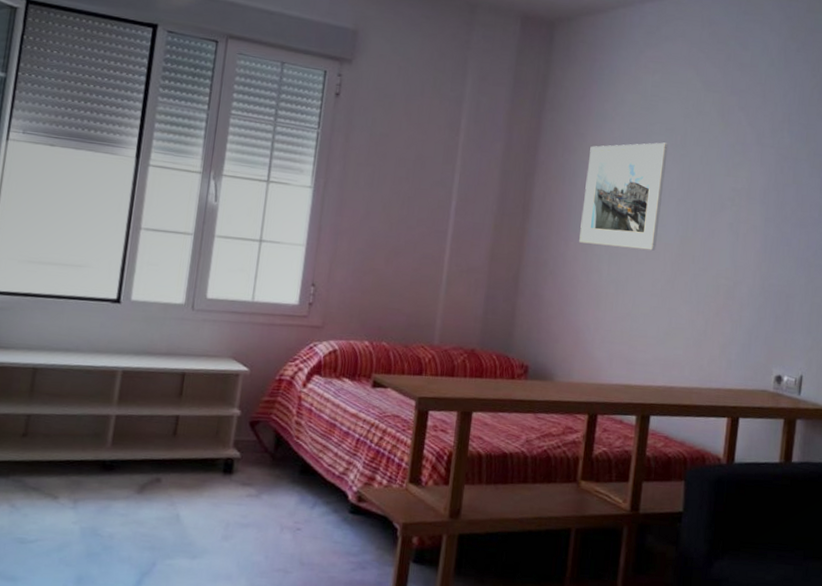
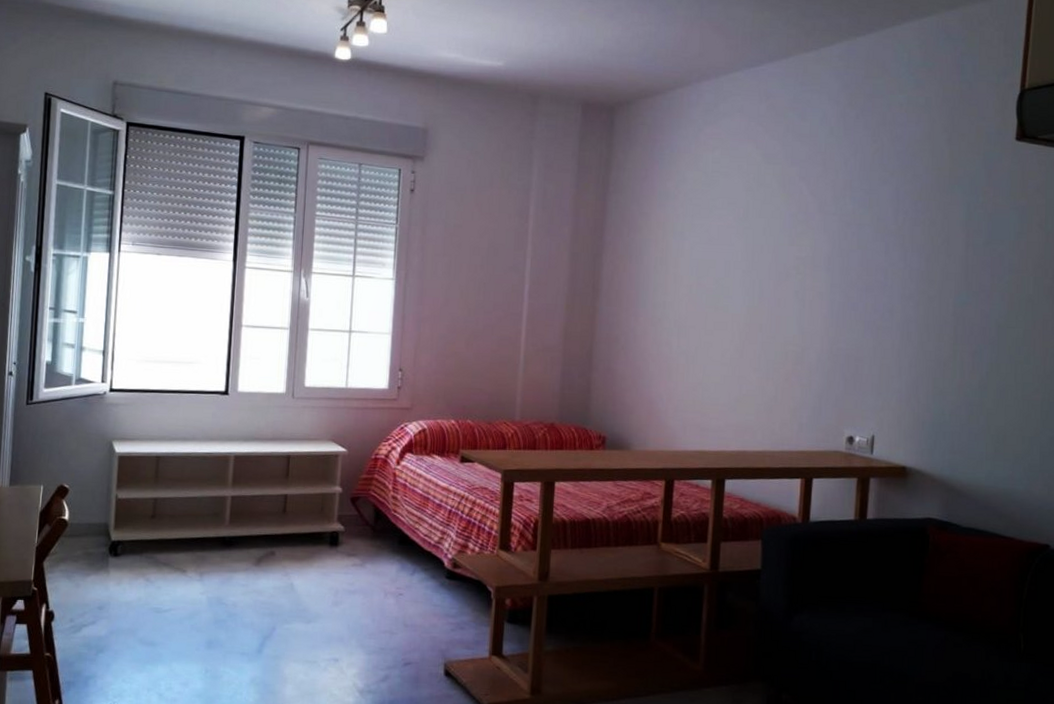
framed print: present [579,142,668,251] -> none [648,216,731,322]

